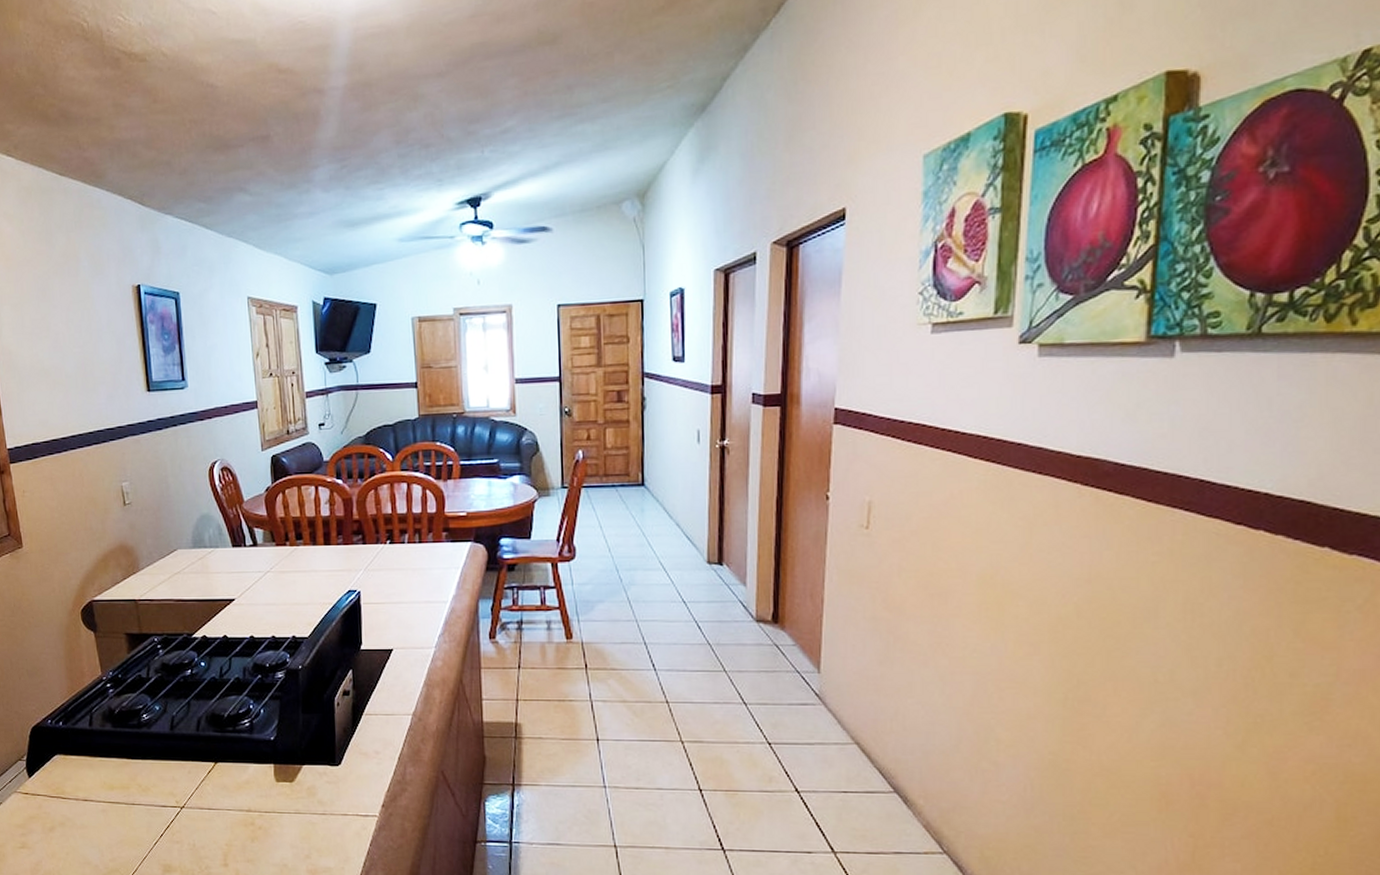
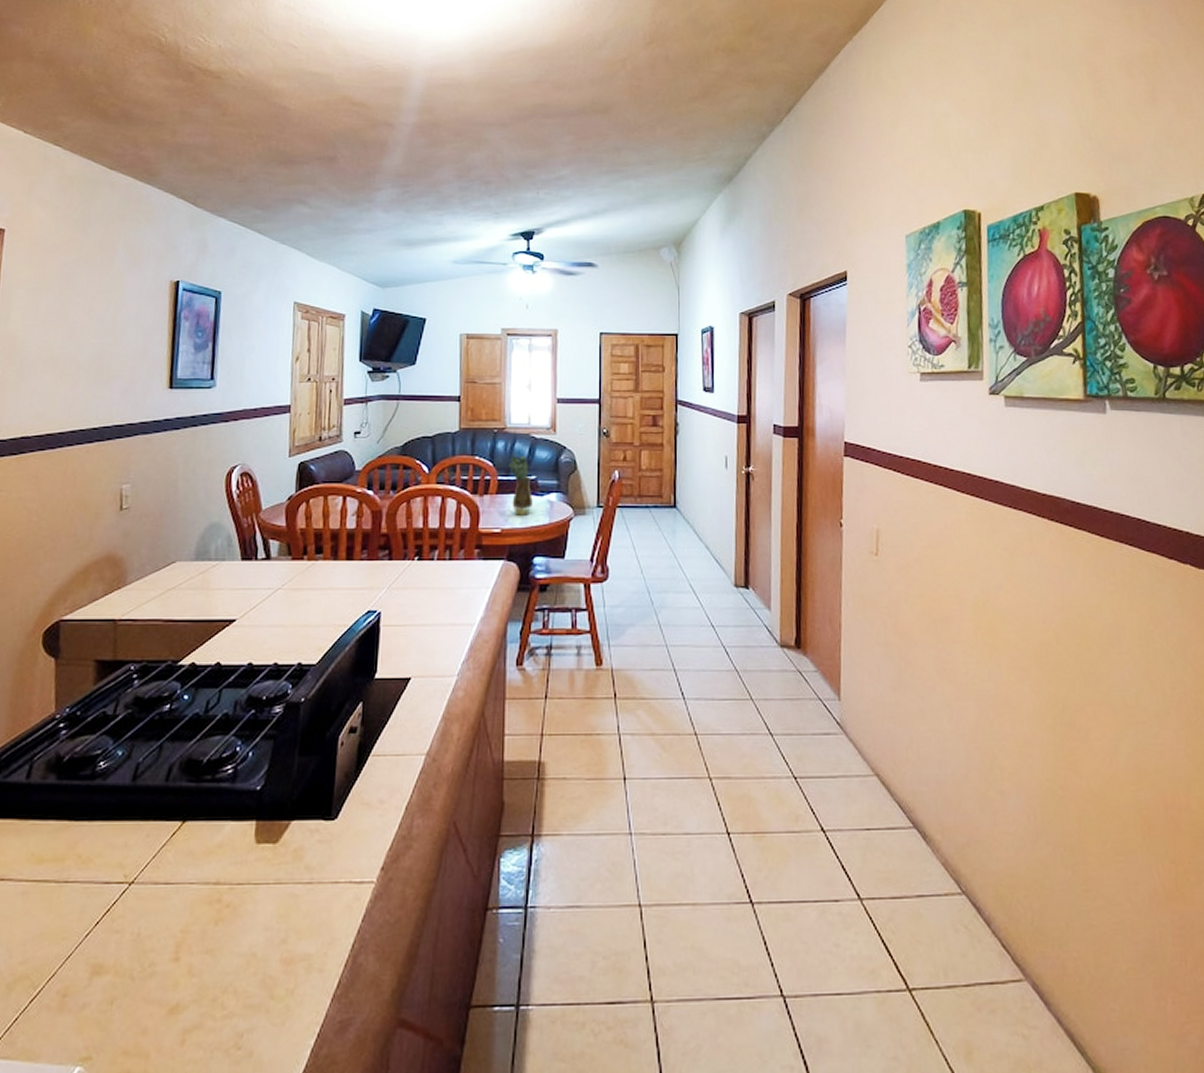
vase: none [469,437,496,499] -> present [508,453,533,515]

